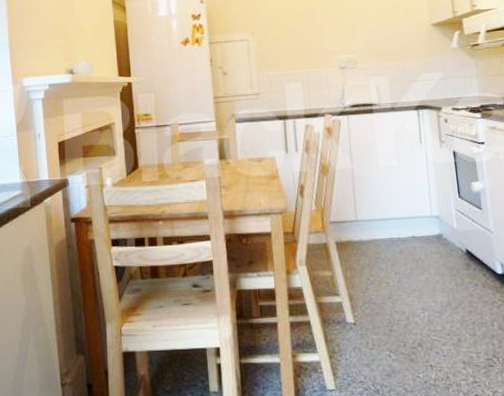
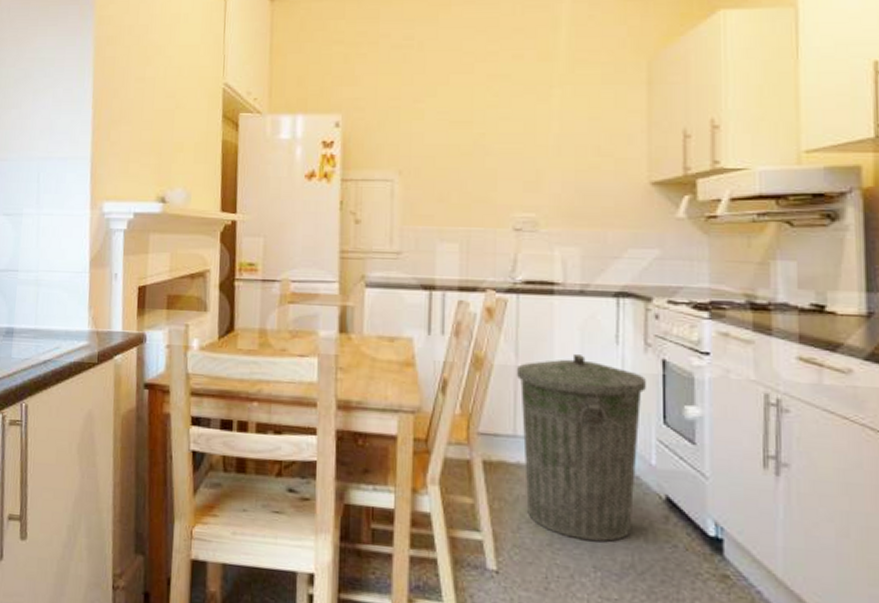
trash can: none [352,154,445,291] -> present [516,353,646,542]

